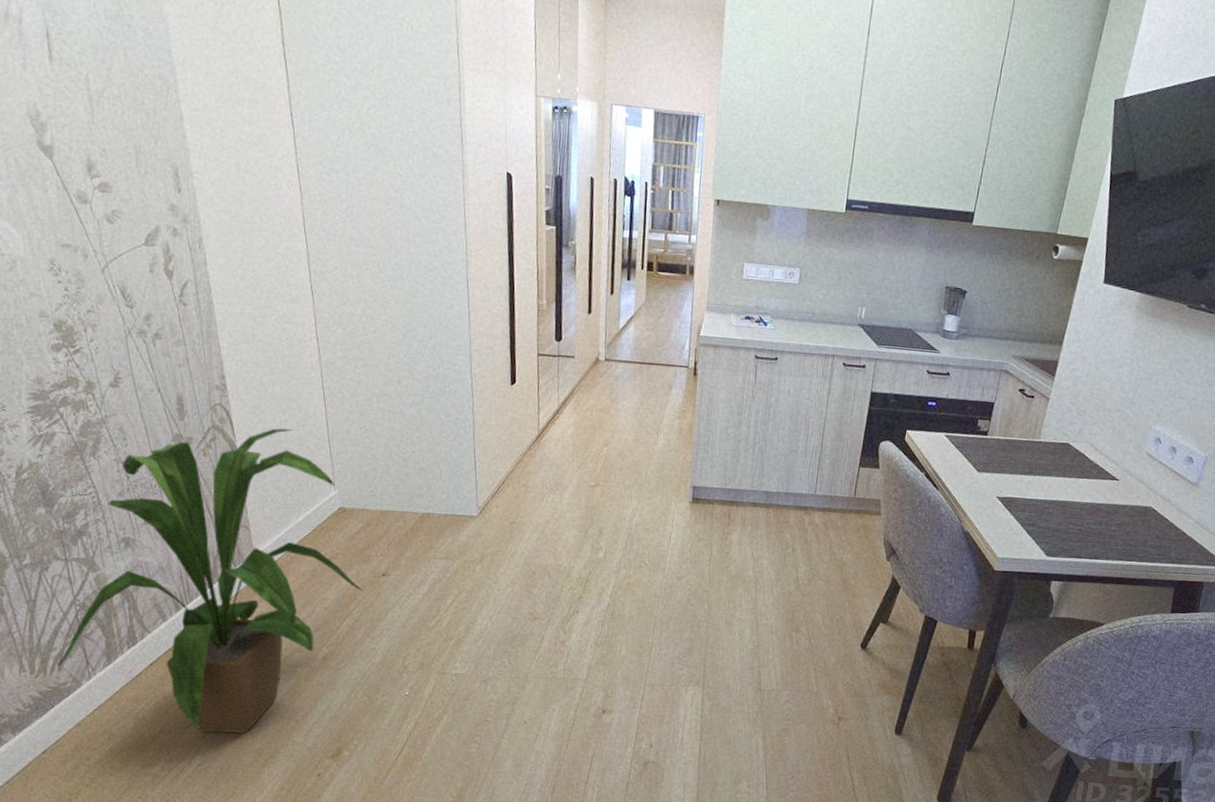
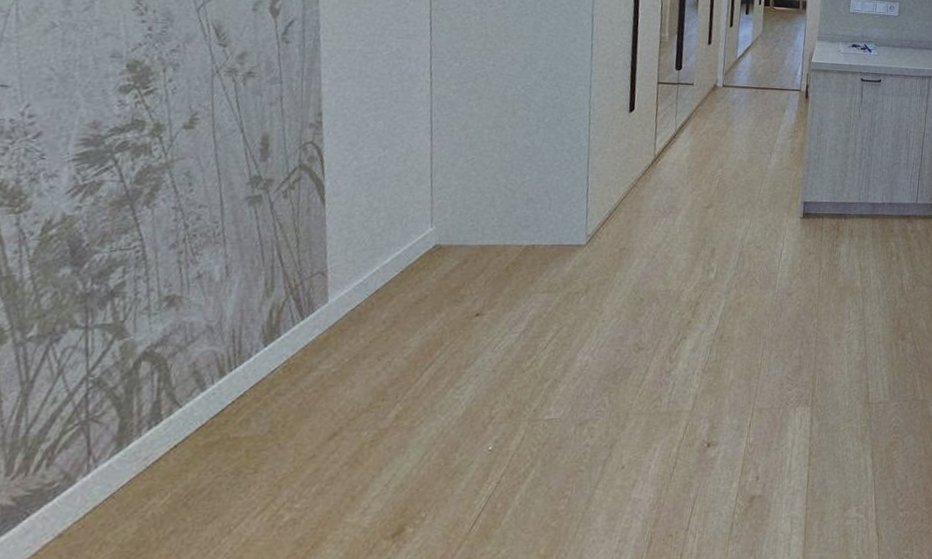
house plant: present [56,428,363,734] -> none [45,164,451,525]

